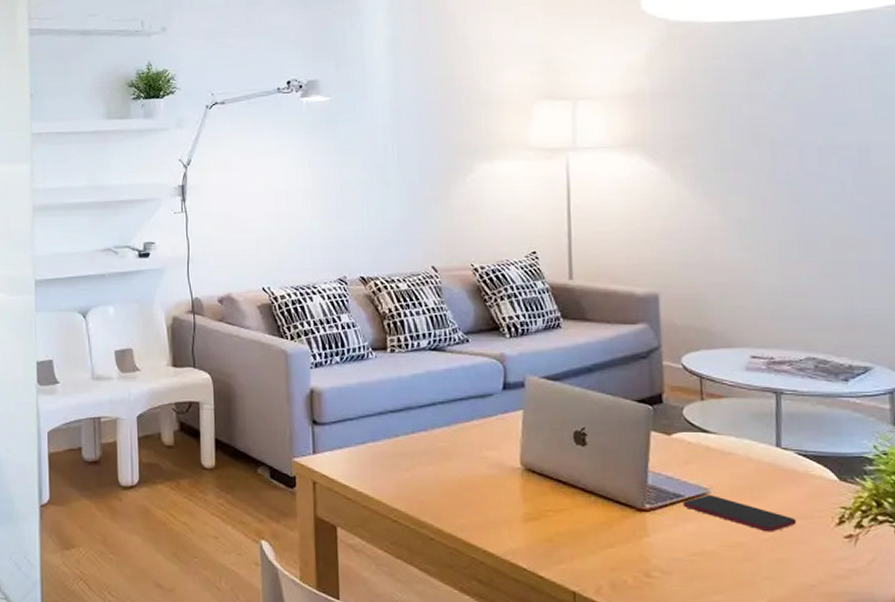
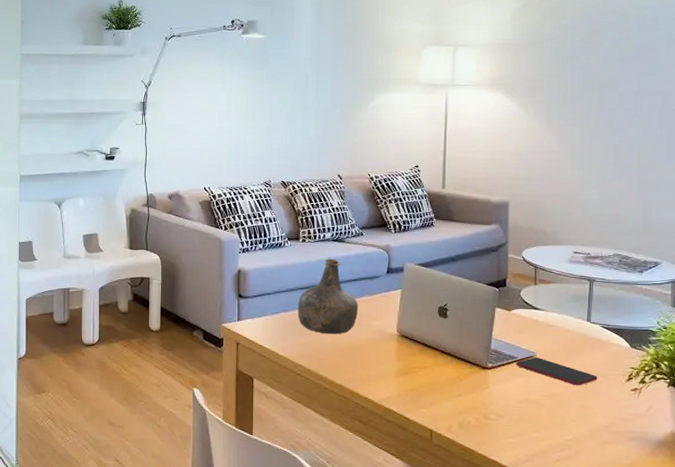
bottle: none [389,372,469,469] -> present [297,258,359,334]

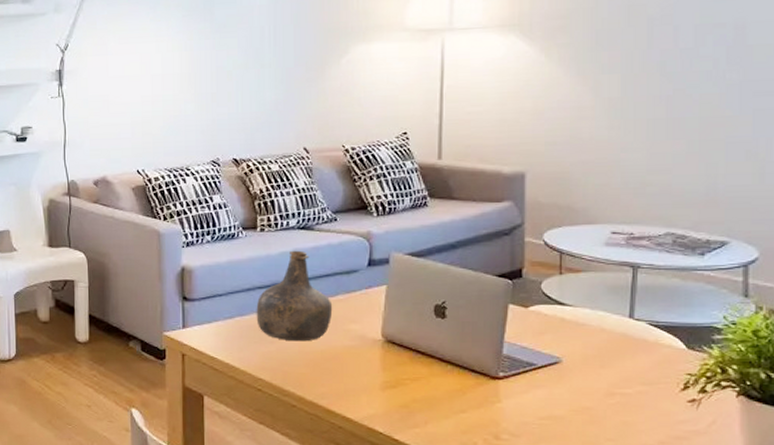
smartphone: present [516,356,598,386] -> none [535,362,643,398]

